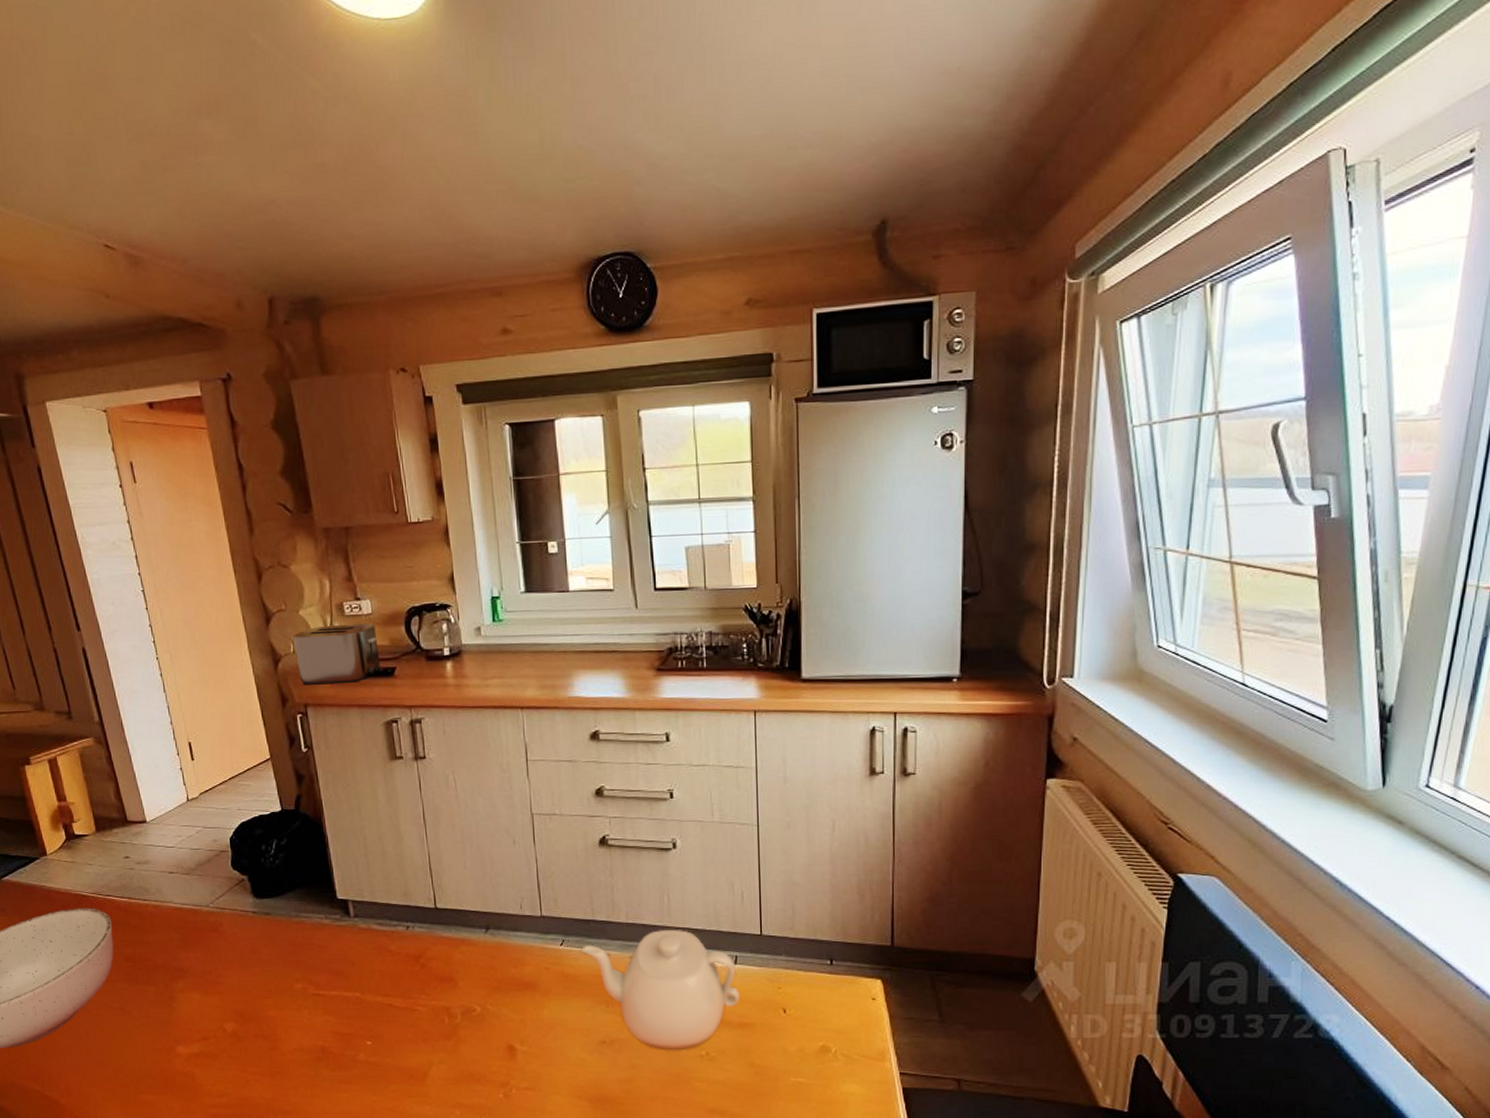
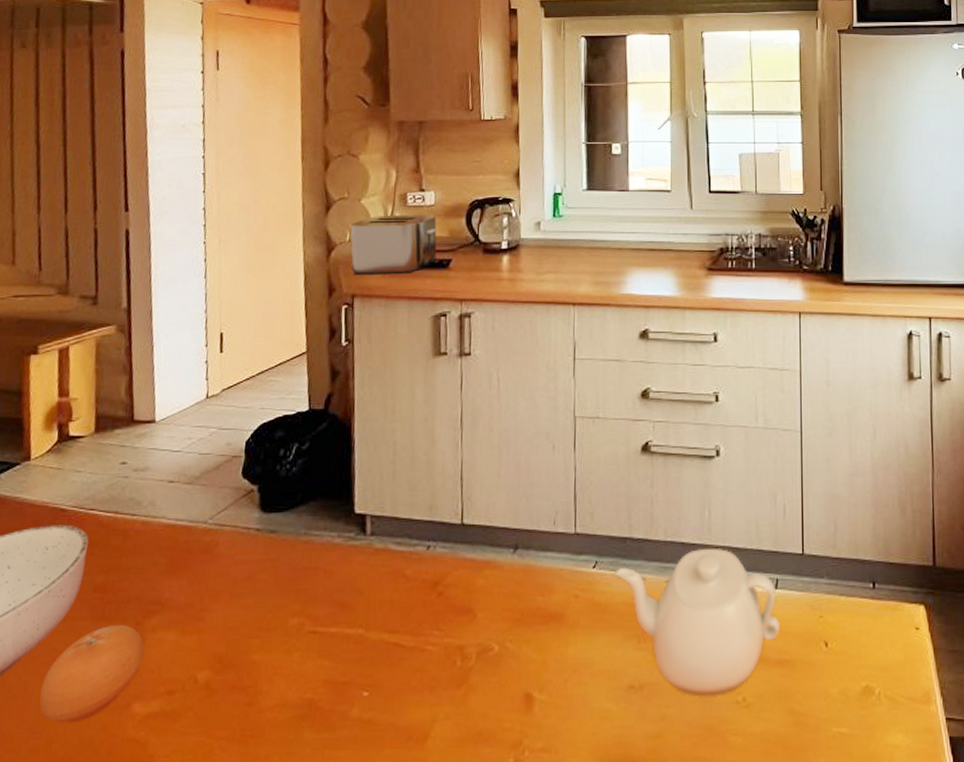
fruit: none [99,986,178,1059] -> present [39,624,145,723]

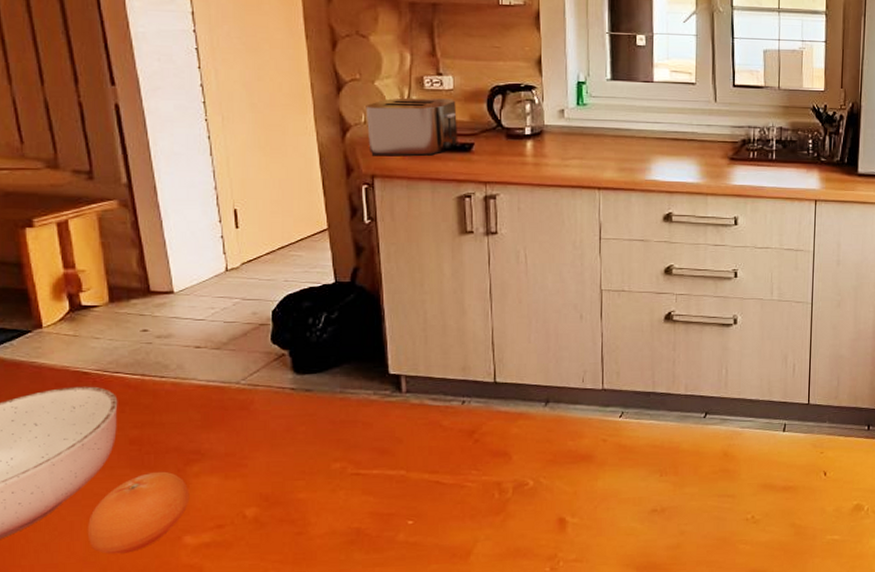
teapot: present [615,547,780,697] -> none [640,399,786,516]

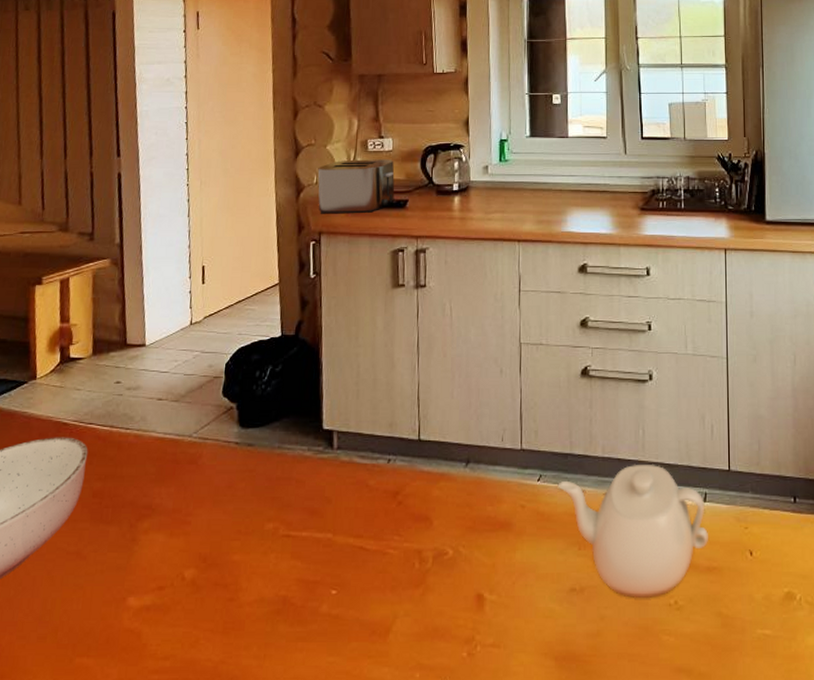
fruit: present [87,471,190,554] -> none [46,526,138,614]
teapot: none [640,399,786,516] -> present [557,463,708,599]

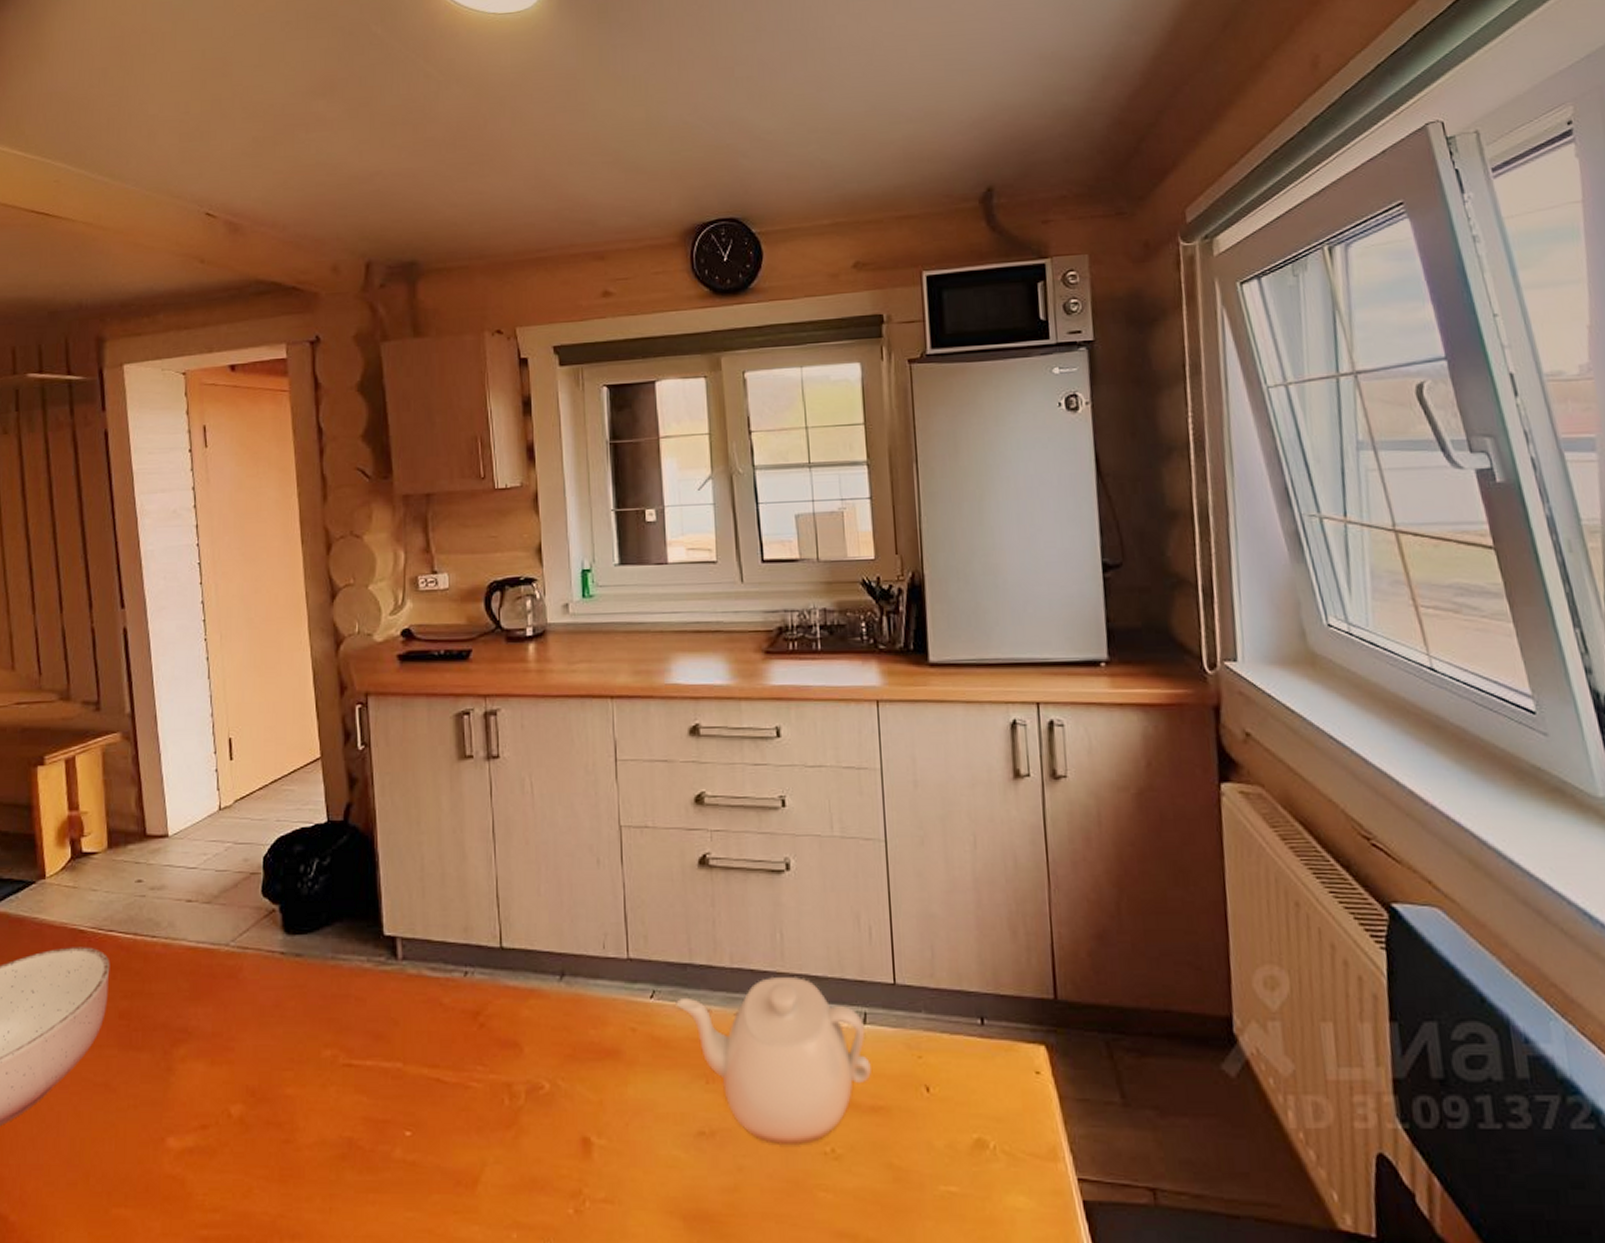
toaster: present [317,159,395,214] -> none [359,599,455,671]

